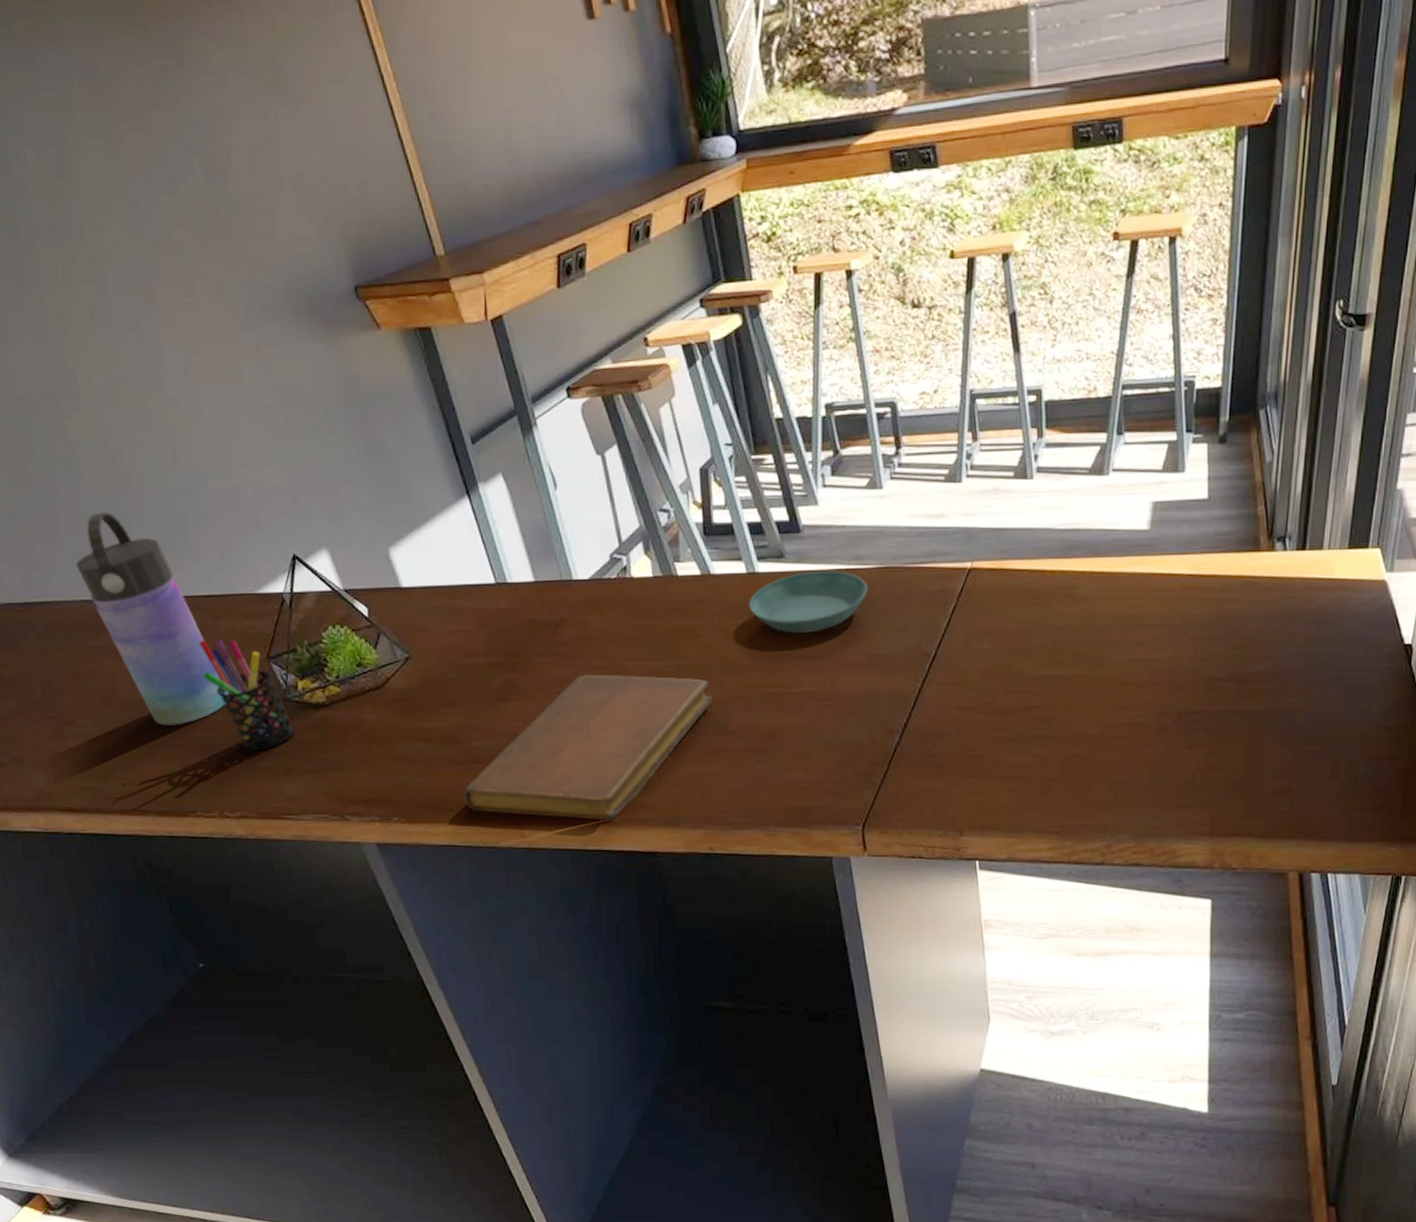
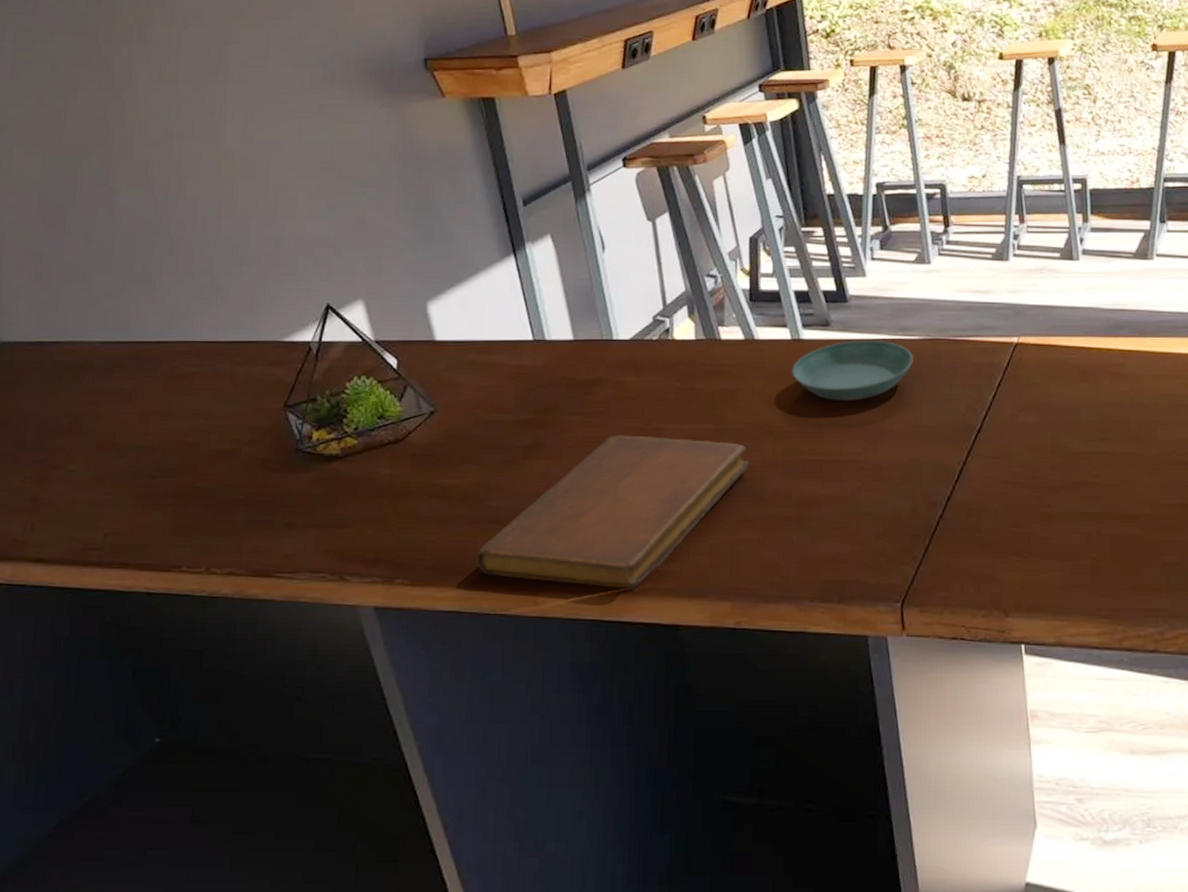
water bottle: present [75,512,229,726] -> none [97,256,237,473]
pen holder: present [198,640,295,750] -> none [213,386,303,502]

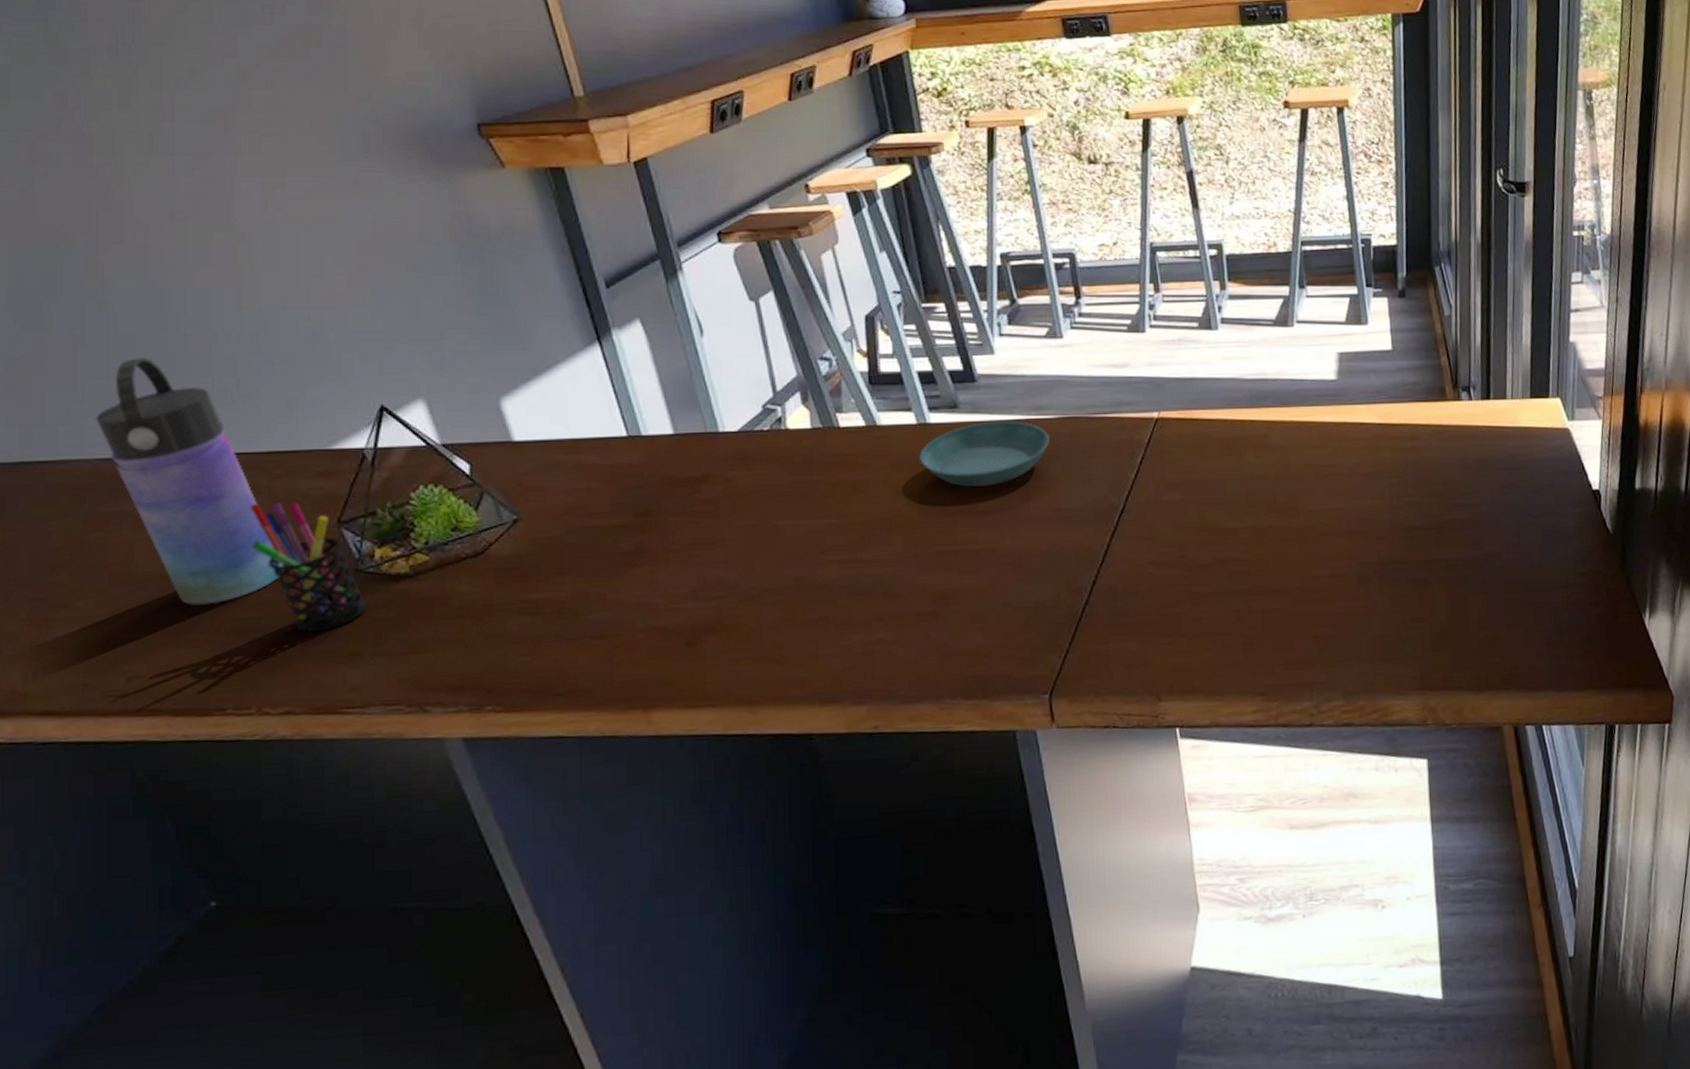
water bottle: none [97,256,237,473] -> present [95,358,283,605]
pen holder: none [213,386,303,502] -> present [249,502,367,632]
notebook: present [476,435,749,590] -> none [578,534,878,701]

